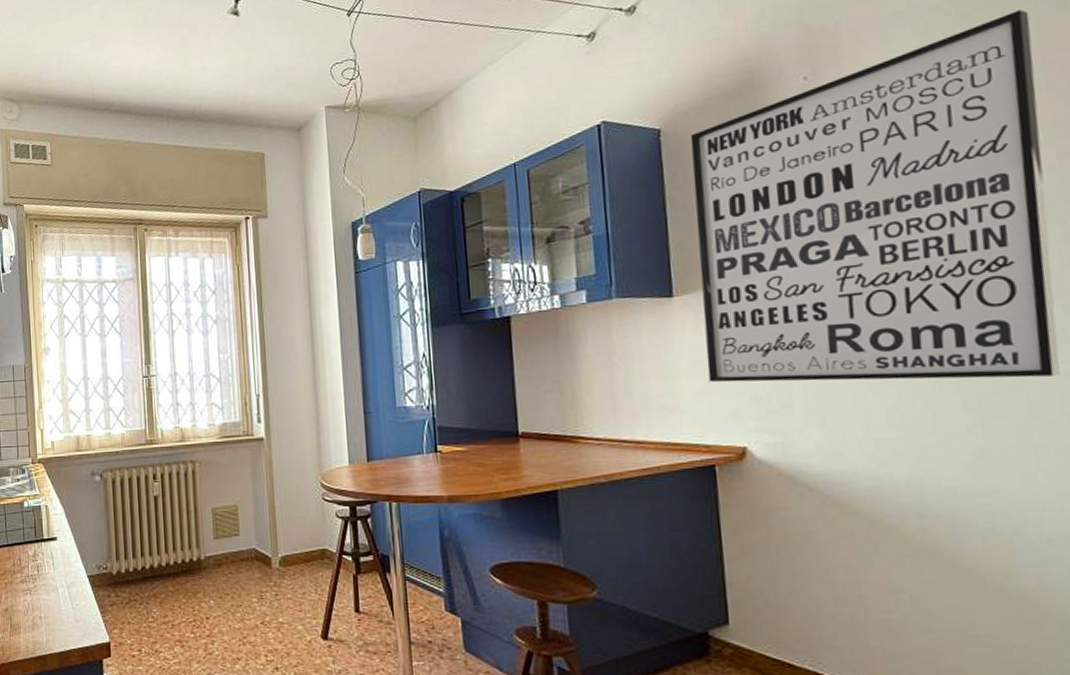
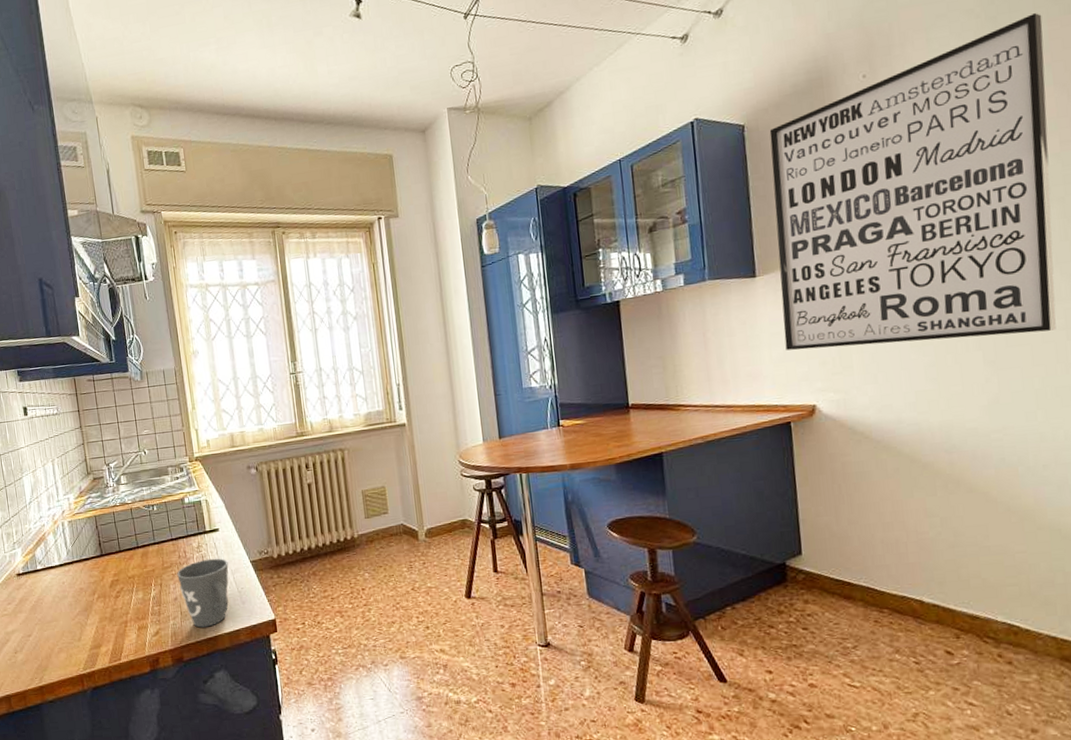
mug: none [10,569,64,644] -> present [177,558,229,628]

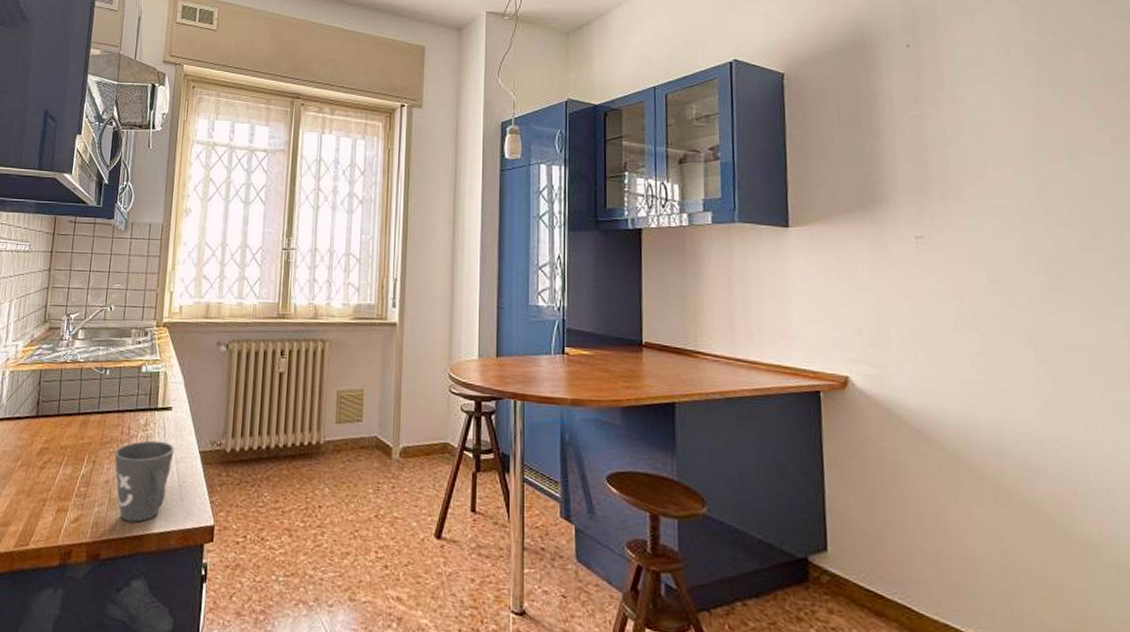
wall art: present [769,13,1056,350] -> none [809,13,1116,336]

